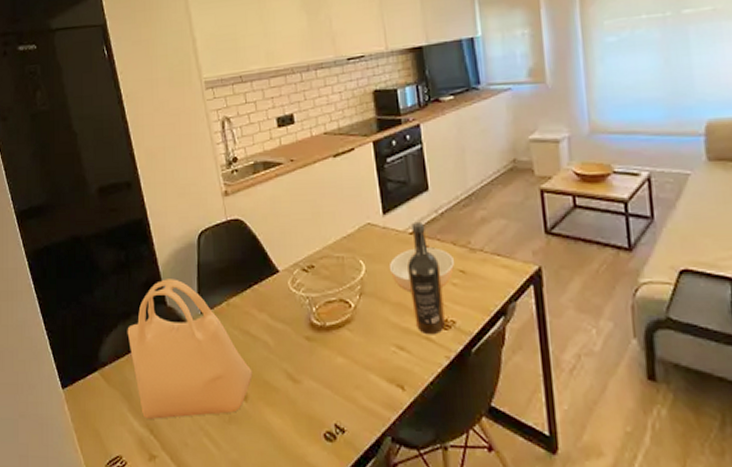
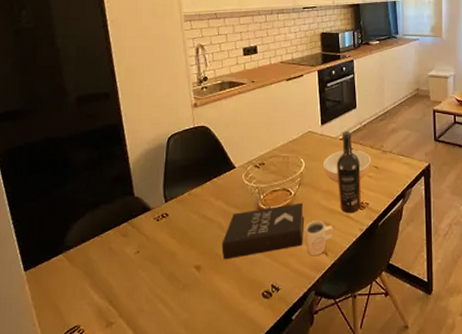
handbag: present [127,279,253,419] -> none [94,174,206,292]
book: none [270,318,371,389] -> present [221,202,304,260]
mug: none [372,343,411,391] -> present [305,221,334,256]

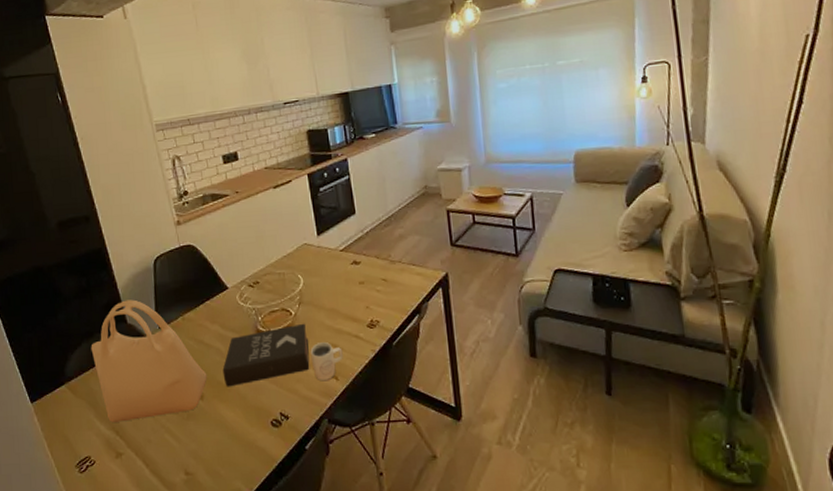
handbag: none [94,174,206,292] -> present [91,299,207,422]
bowl: present [323,150,372,183] -> none [323,261,379,300]
wine bottle: present [337,130,361,213] -> none [339,240,371,333]

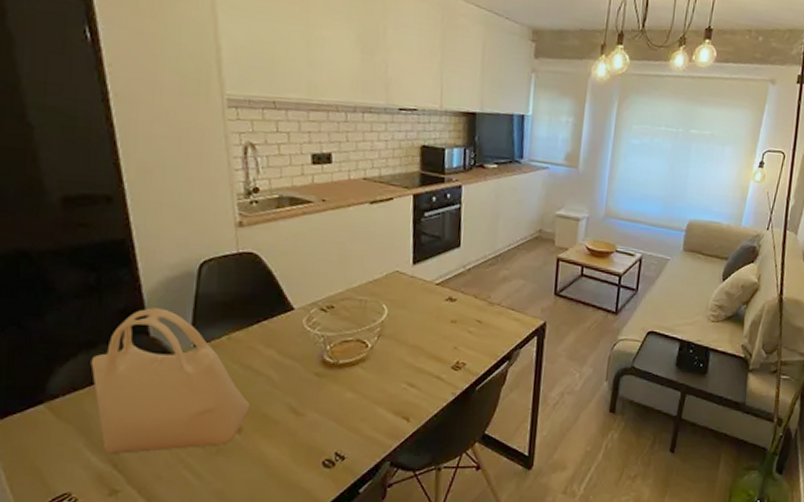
book: present [222,323,310,387] -> none [271,357,382,421]
mug: present [310,342,343,381] -> none [381,380,420,422]

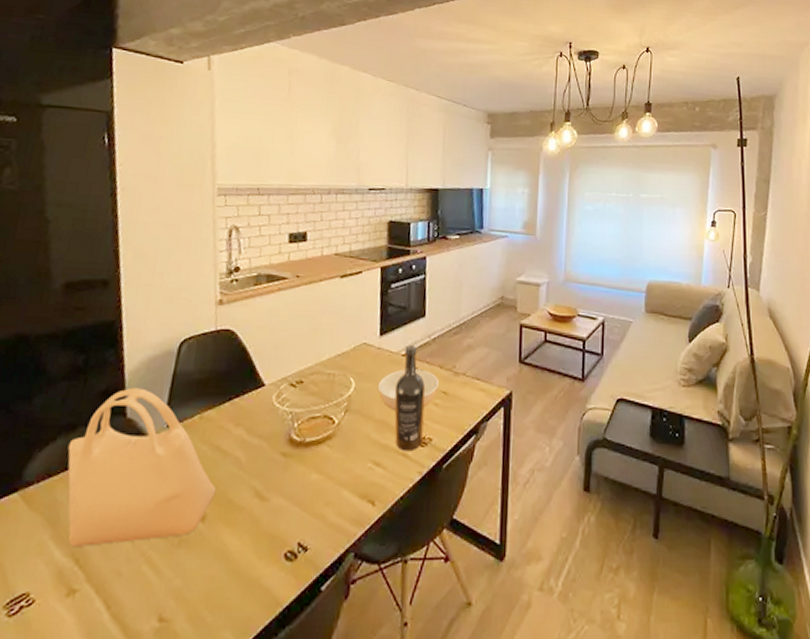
bowl: none [411,297,474,337] -> present [377,369,440,411]
wine bottle: none [428,274,460,373] -> present [394,344,426,450]

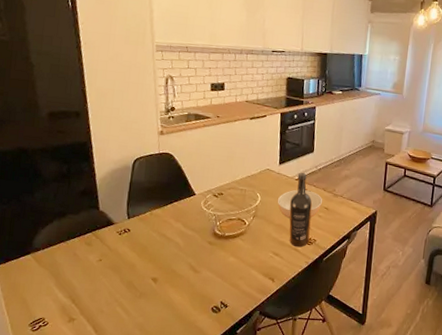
handbag: present [67,388,216,546] -> none [61,190,164,293]

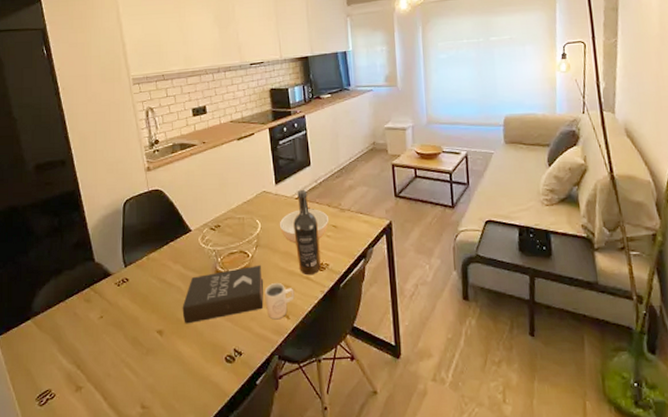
book: none [177,232,256,276] -> present [182,264,264,324]
mug: none [254,250,282,281] -> present [264,283,295,320]

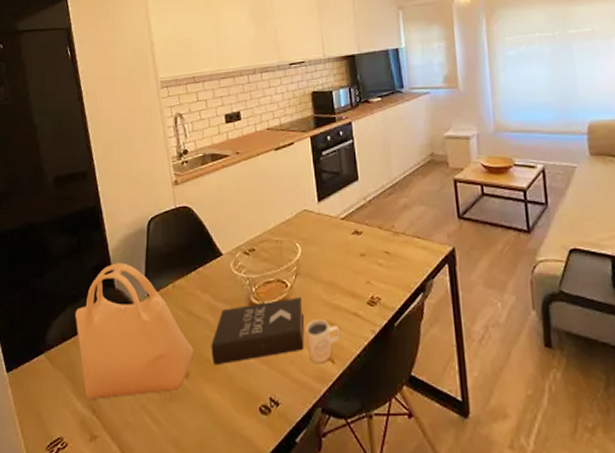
handbag: none [58,239,167,357] -> present [75,263,194,399]
bowl: present [279,209,330,244] -> none [322,231,381,273]
wine bottle: present [293,189,321,274] -> none [339,208,371,310]

